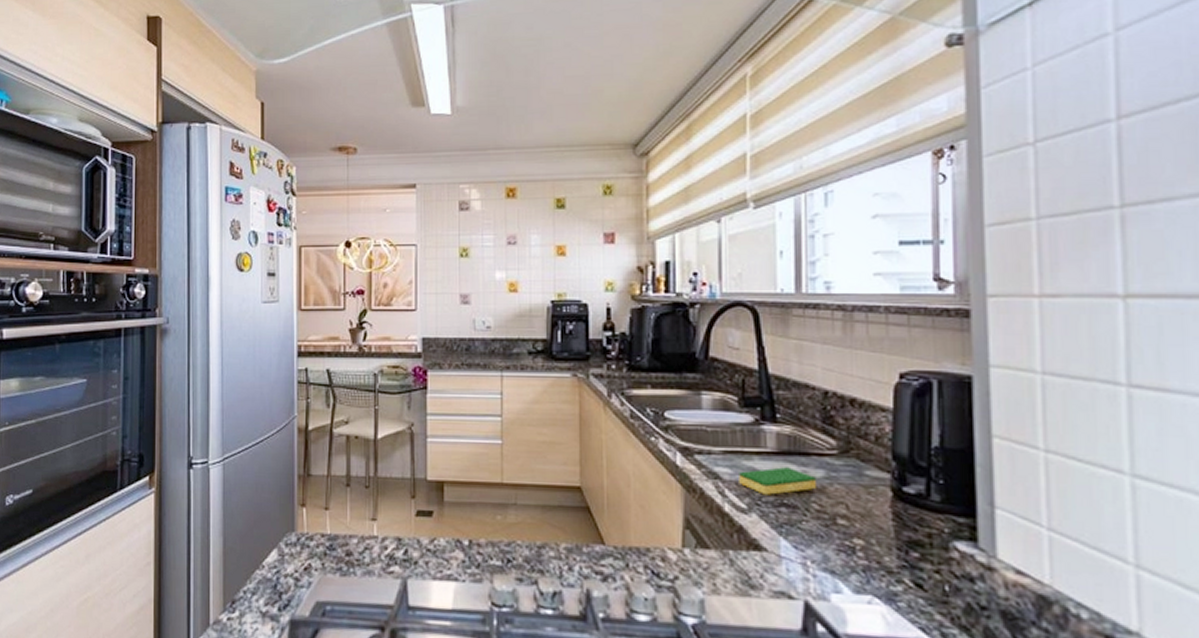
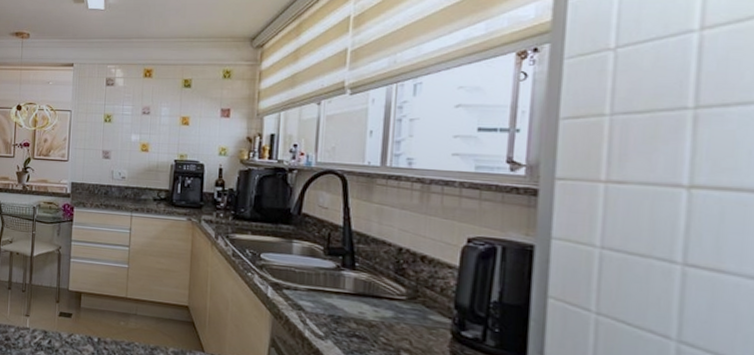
dish sponge: present [739,467,816,495] -> none [319,306,385,327]

